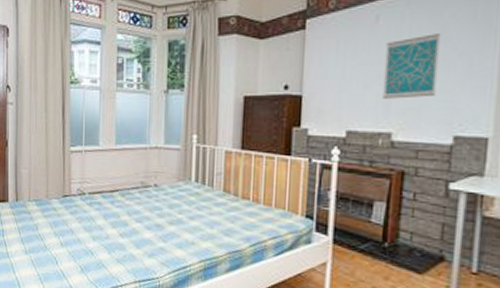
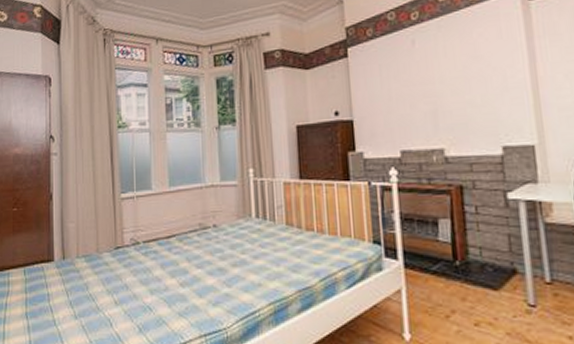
wall art: present [382,34,441,99] -> none [425,52,479,117]

